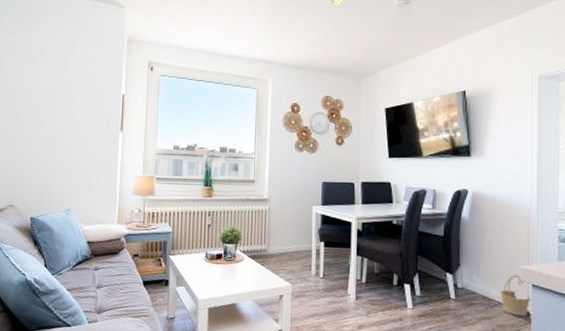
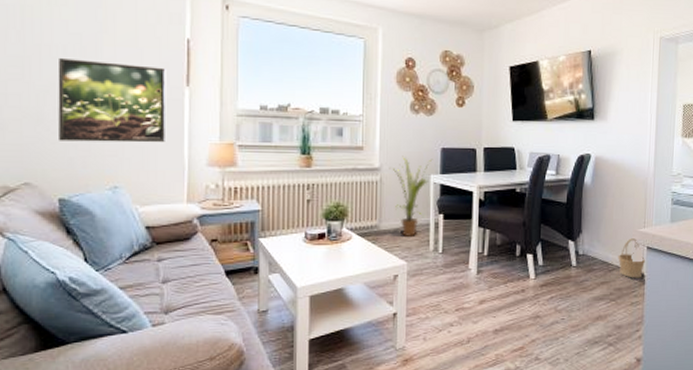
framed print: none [33,112,107,176] -> present [57,59,167,143]
house plant: none [276,188,315,262] -> present [389,155,433,238]

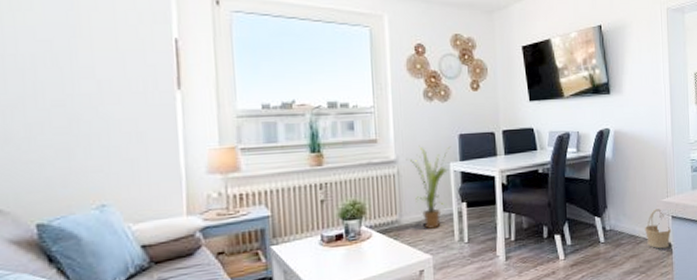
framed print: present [57,59,167,143] -> none [26,68,157,160]

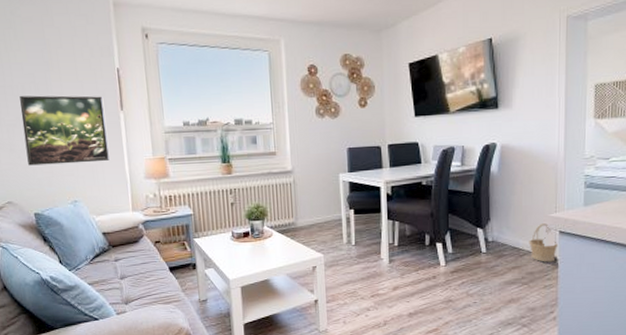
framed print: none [26,68,157,160] -> present [20,95,109,166]
house plant: present [406,145,451,230] -> none [301,157,341,233]

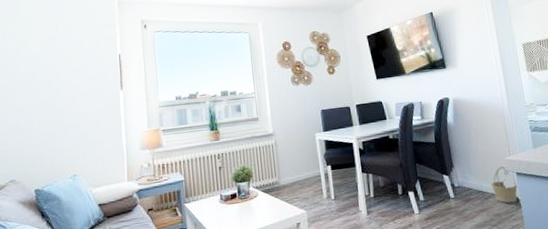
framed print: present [20,95,109,166] -> none [30,78,108,145]

